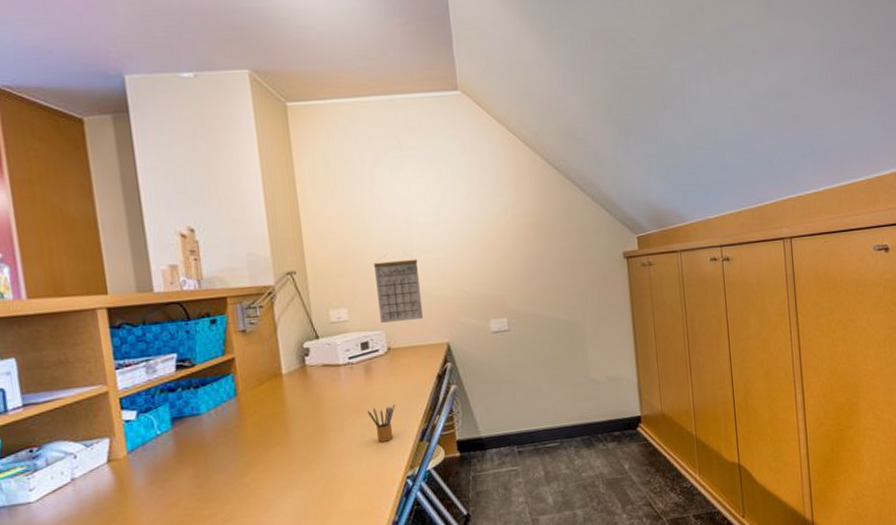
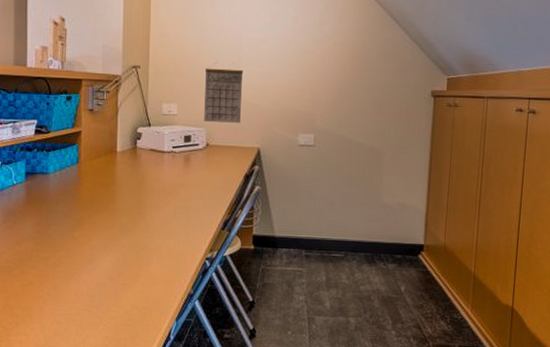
pencil box: present [368,404,396,443] -> none [182,193,206,225]

